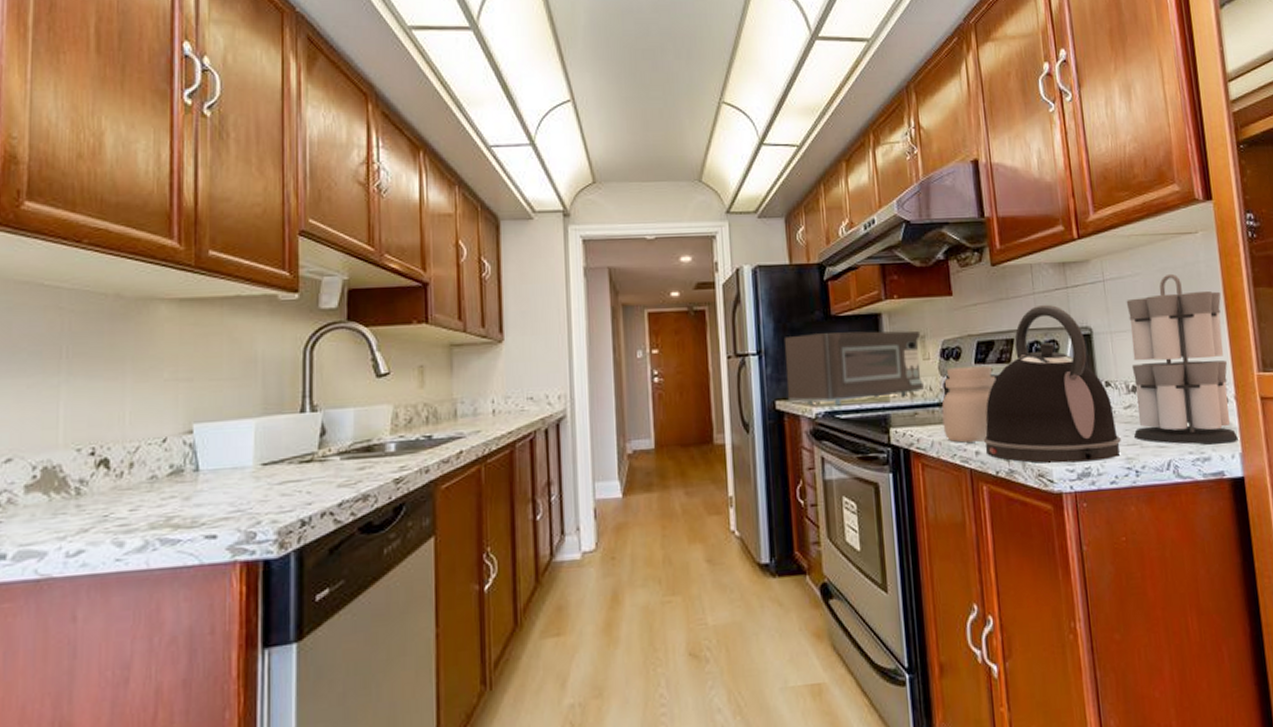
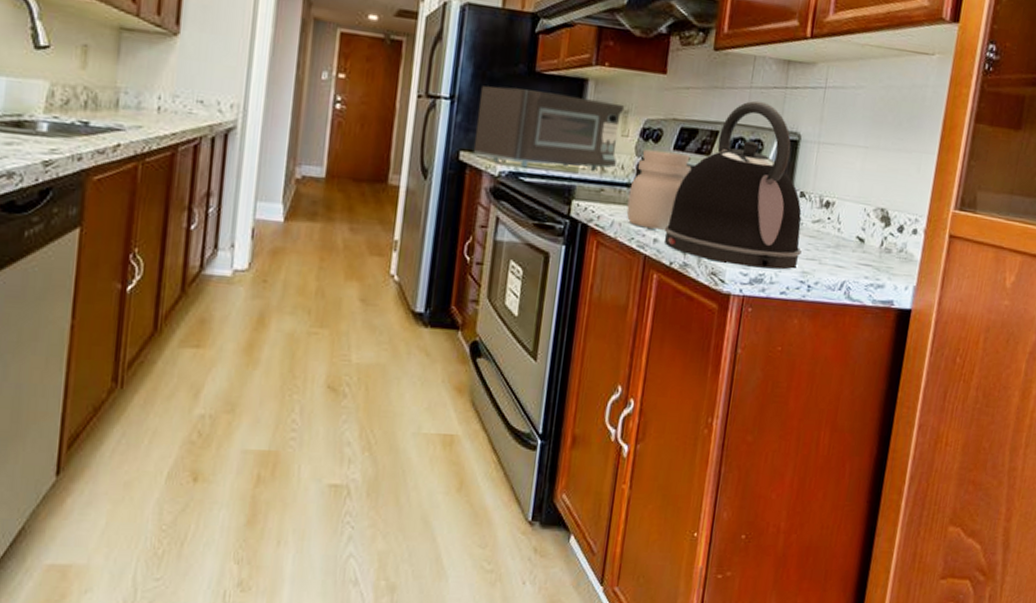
spice rack: present [1126,273,1238,445] -> none [814,92,941,275]

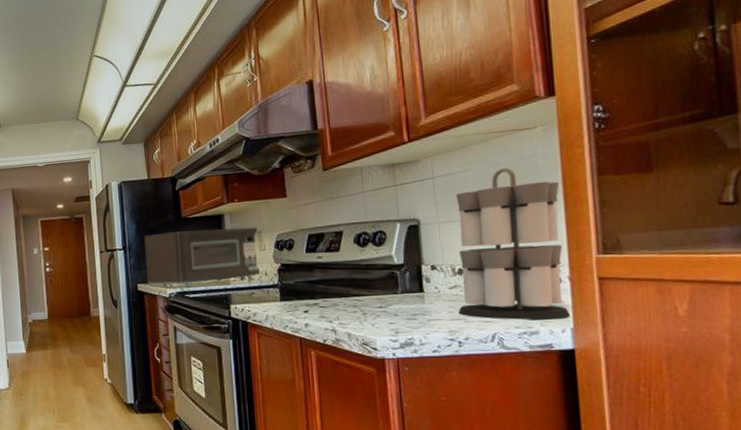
jar: present [626,149,692,232] -> none [275,254,326,317]
kettle: present [664,100,802,270] -> none [312,200,445,335]
spice rack: none [814,92,941,275] -> present [455,167,570,320]

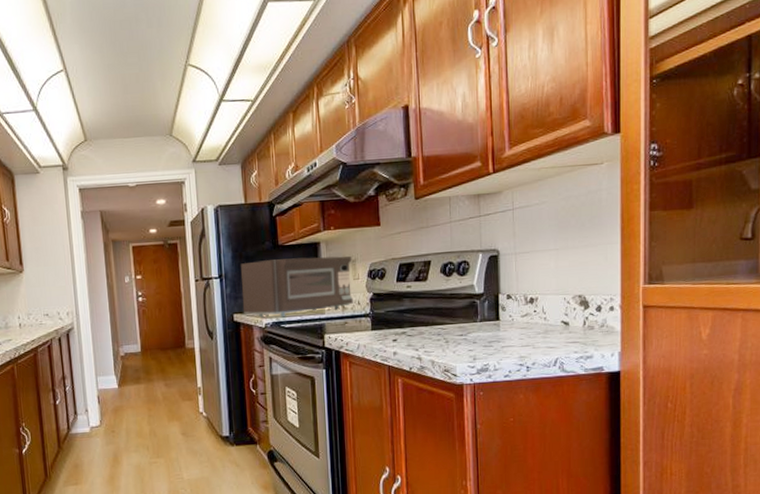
spice rack: present [455,167,570,320] -> none [527,201,619,346]

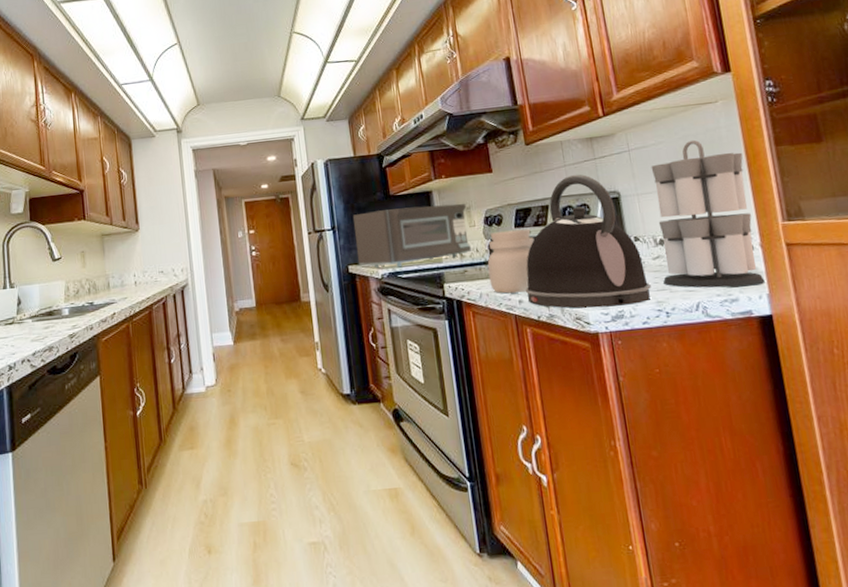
jar: none [367,283,414,346] -> present [487,229,535,294]
kettle: none [400,231,516,362] -> present [524,174,651,309]
spice rack: none [527,201,619,346] -> present [651,139,765,289]

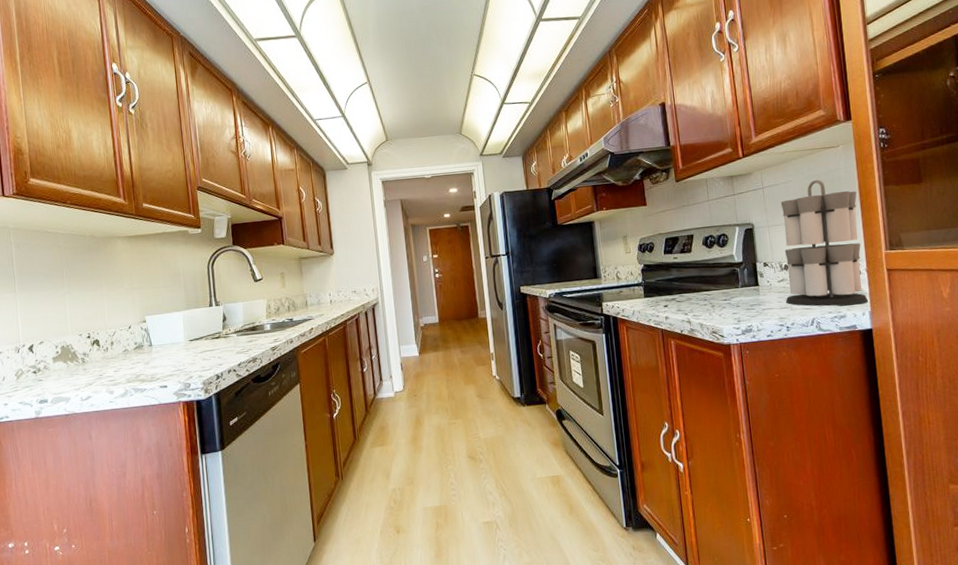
microwave: present [353,203,471,269] -> none [525,232,626,289]
jar: present [487,229,535,294] -> none [640,255,680,311]
kettle: present [524,174,651,309] -> none [670,208,776,324]

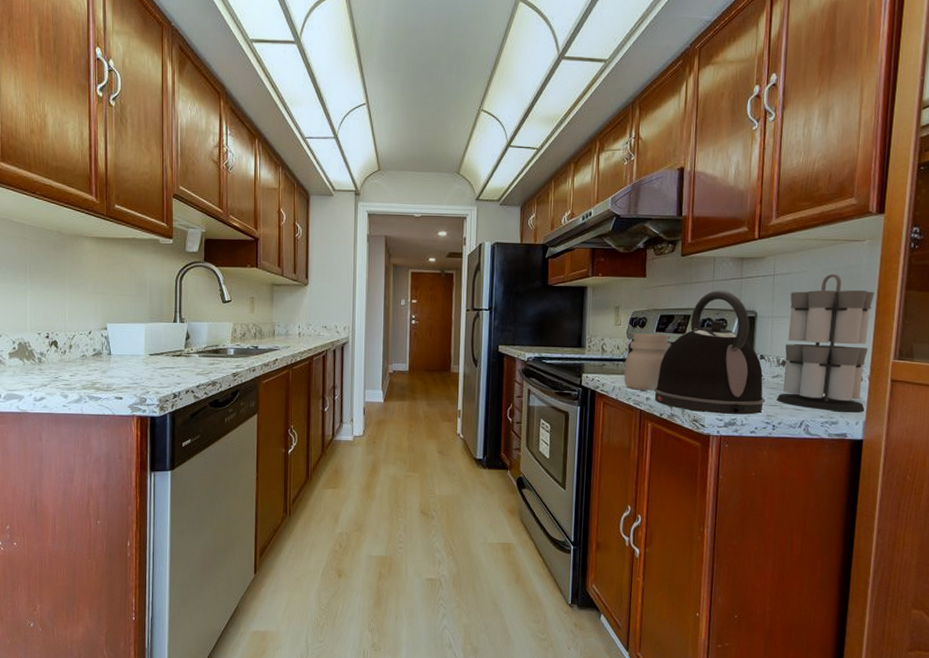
jar: none [640,255,680,311] -> present [624,333,672,392]
kettle: none [670,208,776,324] -> present [653,290,765,415]

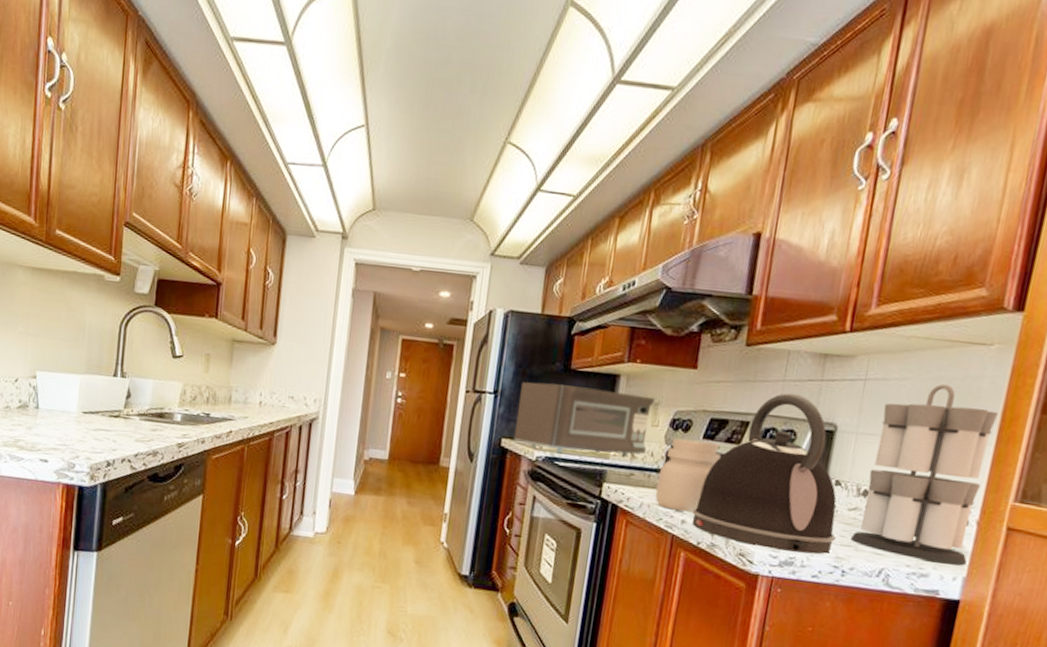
microwave: none [508,298,616,354] -> present [513,382,656,459]

